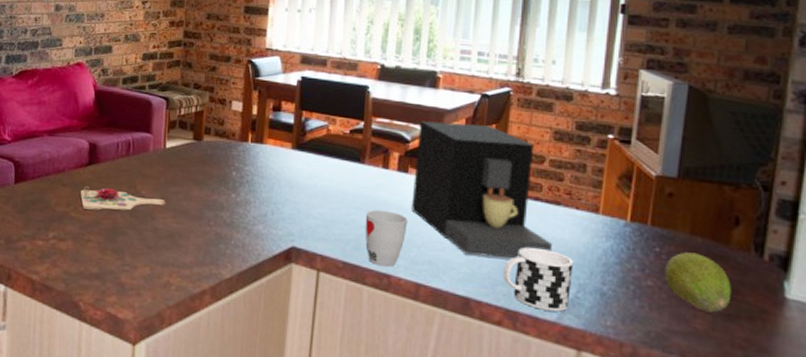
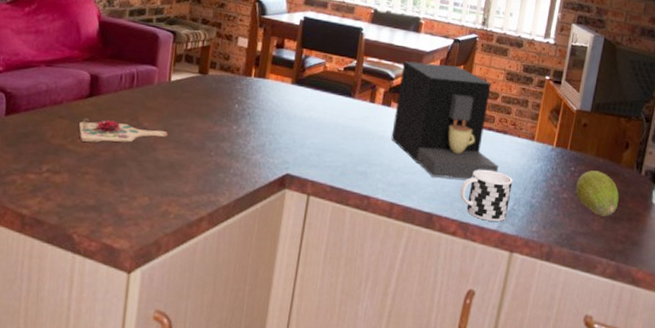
cup: present [364,209,408,268] -> none [351,139,388,190]

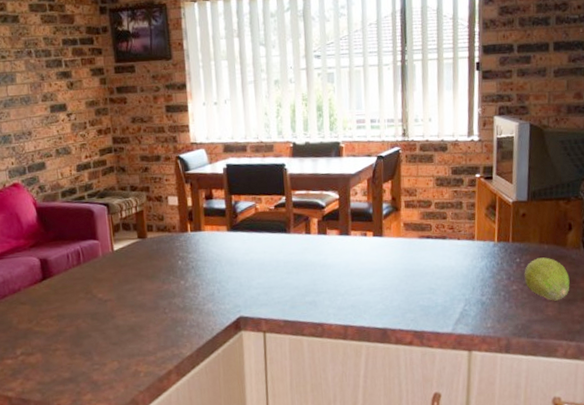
cutting board: present [79,118,168,143] -> none [40,297,122,322]
coffee maker: present [391,61,499,180] -> none [330,182,444,294]
cup: present [460,169,513,222] -> none [409,276,460,326]

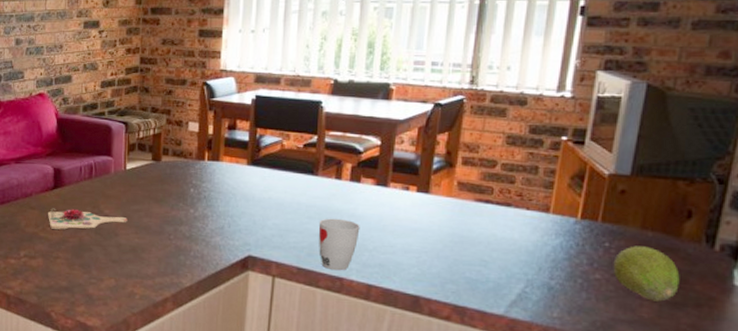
cutting board: none [40,297,122,322] -> present [48,208,127,230]
cup: none [296,270,332,318] -> present [318,218,360,271]

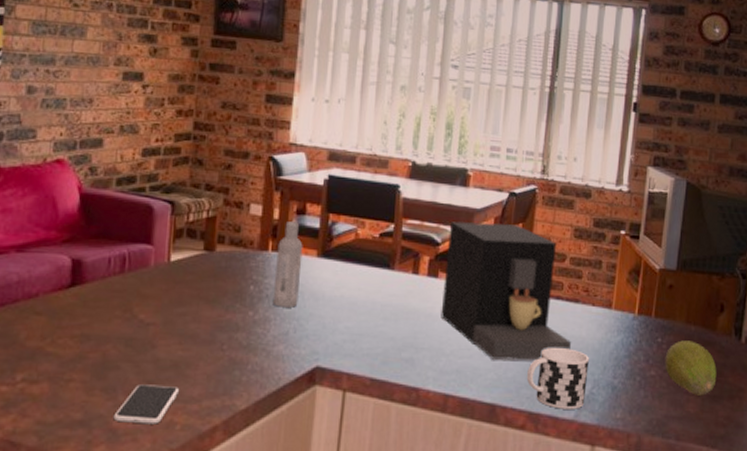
cutting board: present [48,208,127,230] -> none [60,313,169,342]
smartphone: none [89,263,137,294] -> present [113,384,179,424]
bottle: none [209,136,235,207] -> present [272,221,303,308]
cup: present [318,218,360,271] -> none [393,319,437,380]
coffee maker: none [363,132,503,259] -> present [441,221,572,361]
cup: none [453,247,522,306] -> present [527,347,589,409]

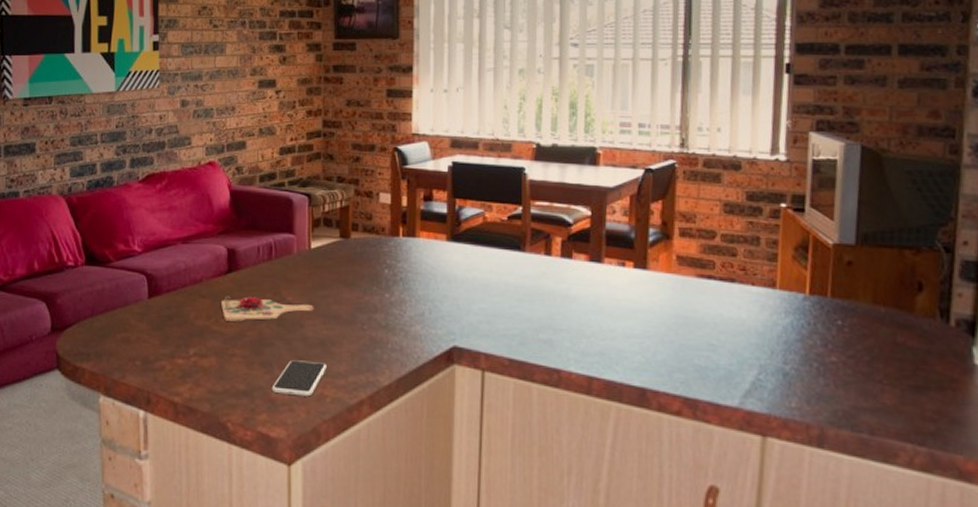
cutting board: none [60,313,169,342] -> present [221,296,314,322]
bottle: present [272,221,303,308] -> none [406,208,432,290]
coffee maker: present [441,221,572,361] -> none [578,201,730,344]
cup: present [527,347,589,409] -> none [680,329,753,396]
fruit: present [665,340,717,396] -> none [848,323,919,386]

